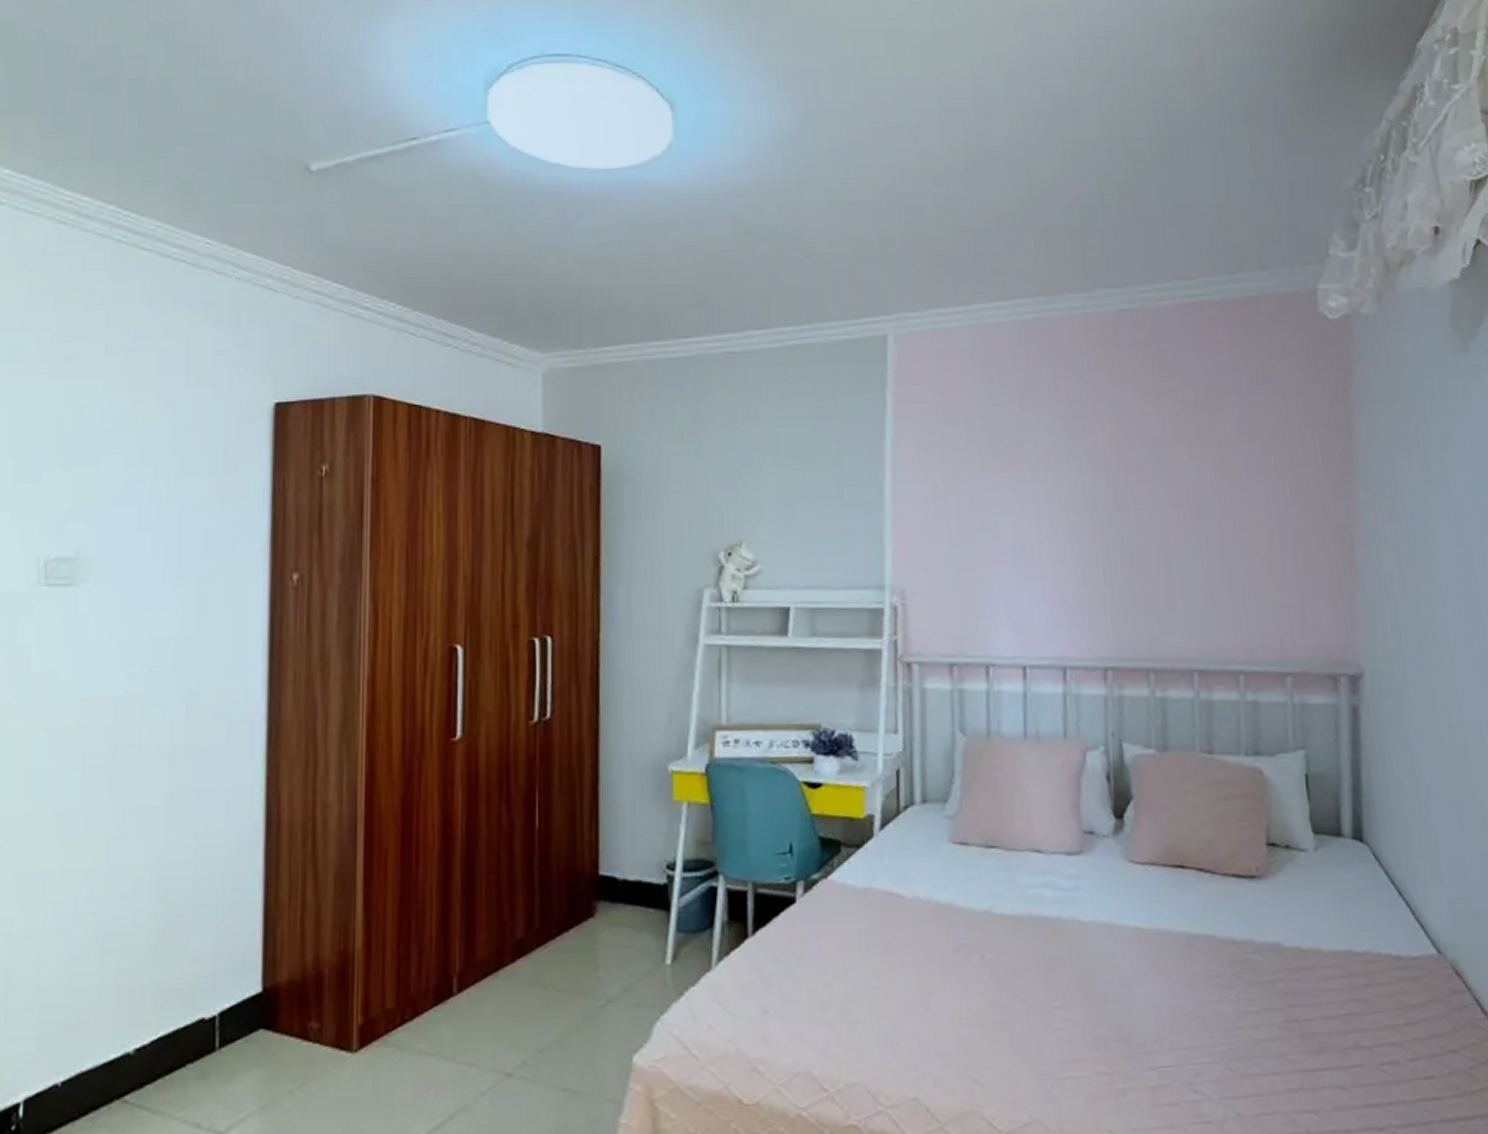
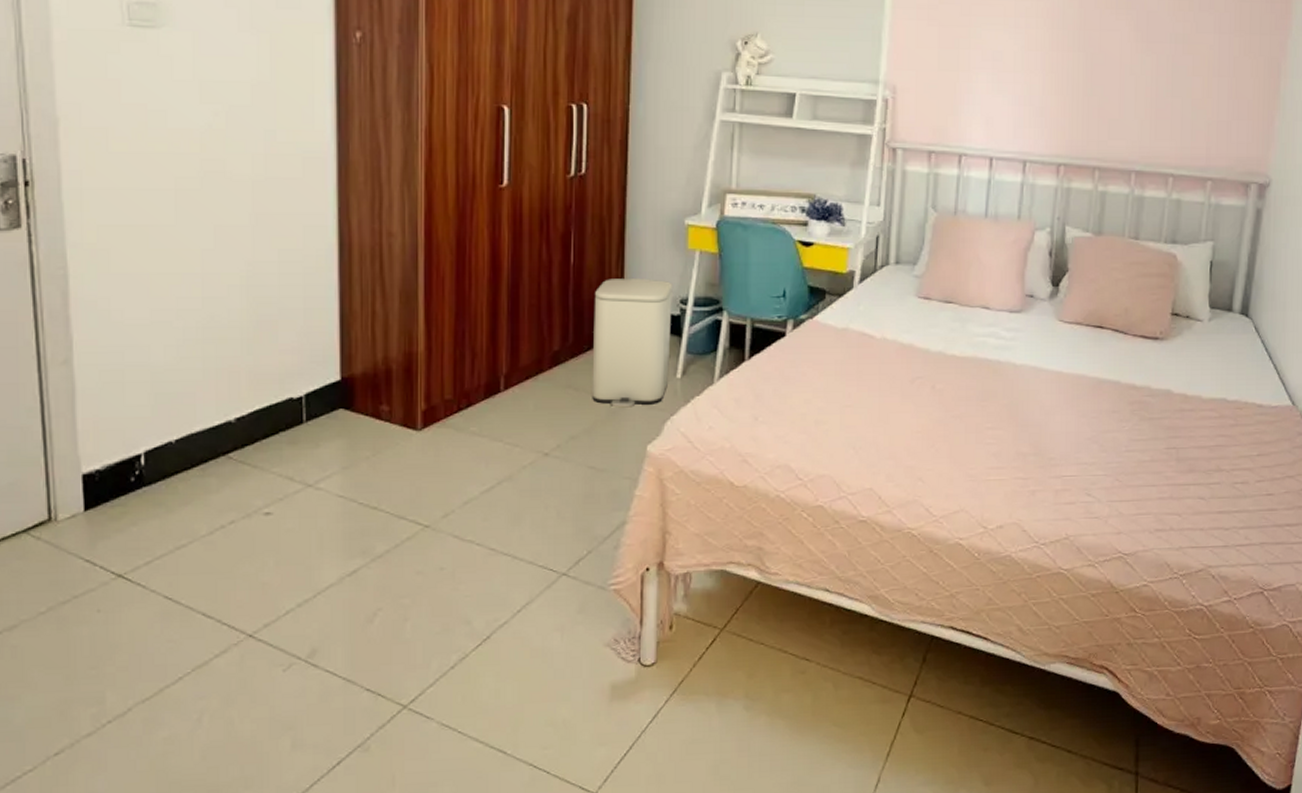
pedal bin: none [563,840,657,1008] -> present [592,278,672,408]

